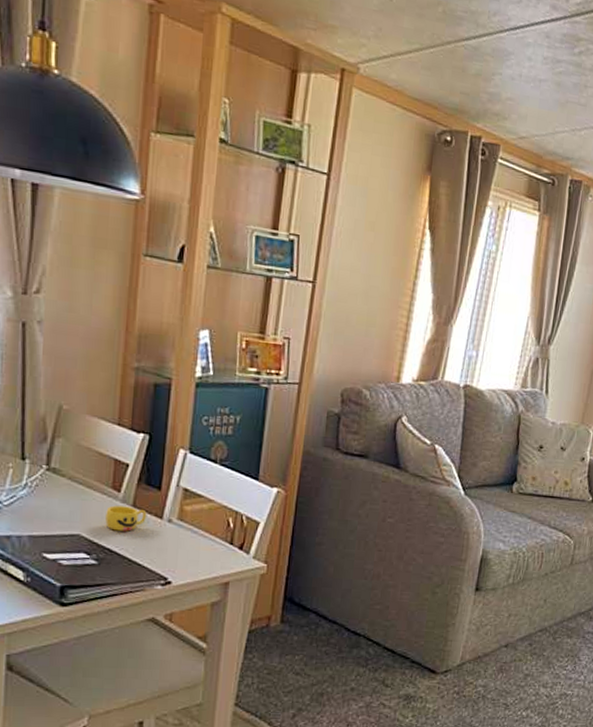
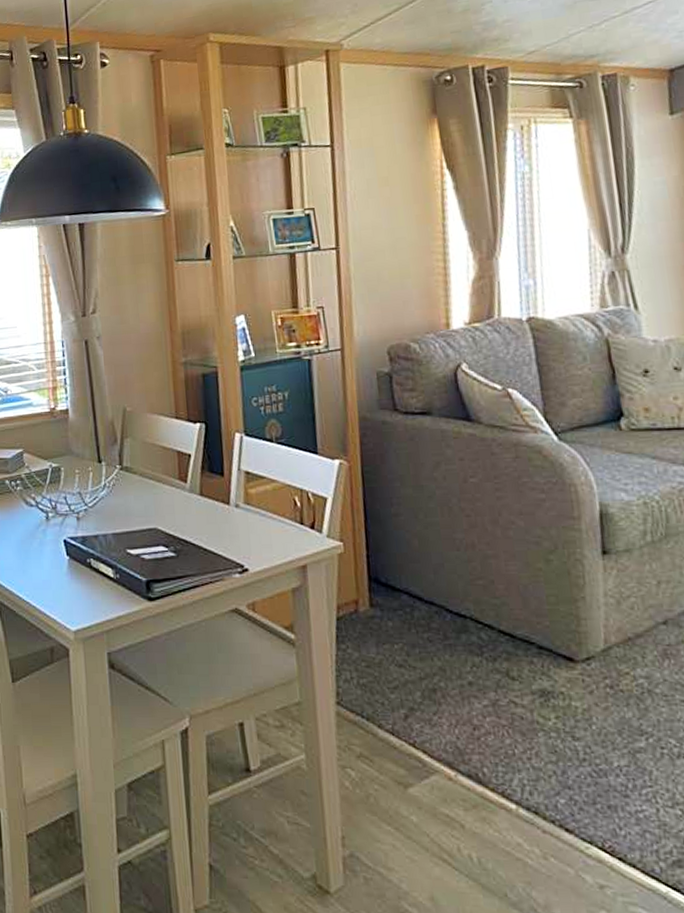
cup: present [105,505,147,531] -> none [177,496,215,521]

